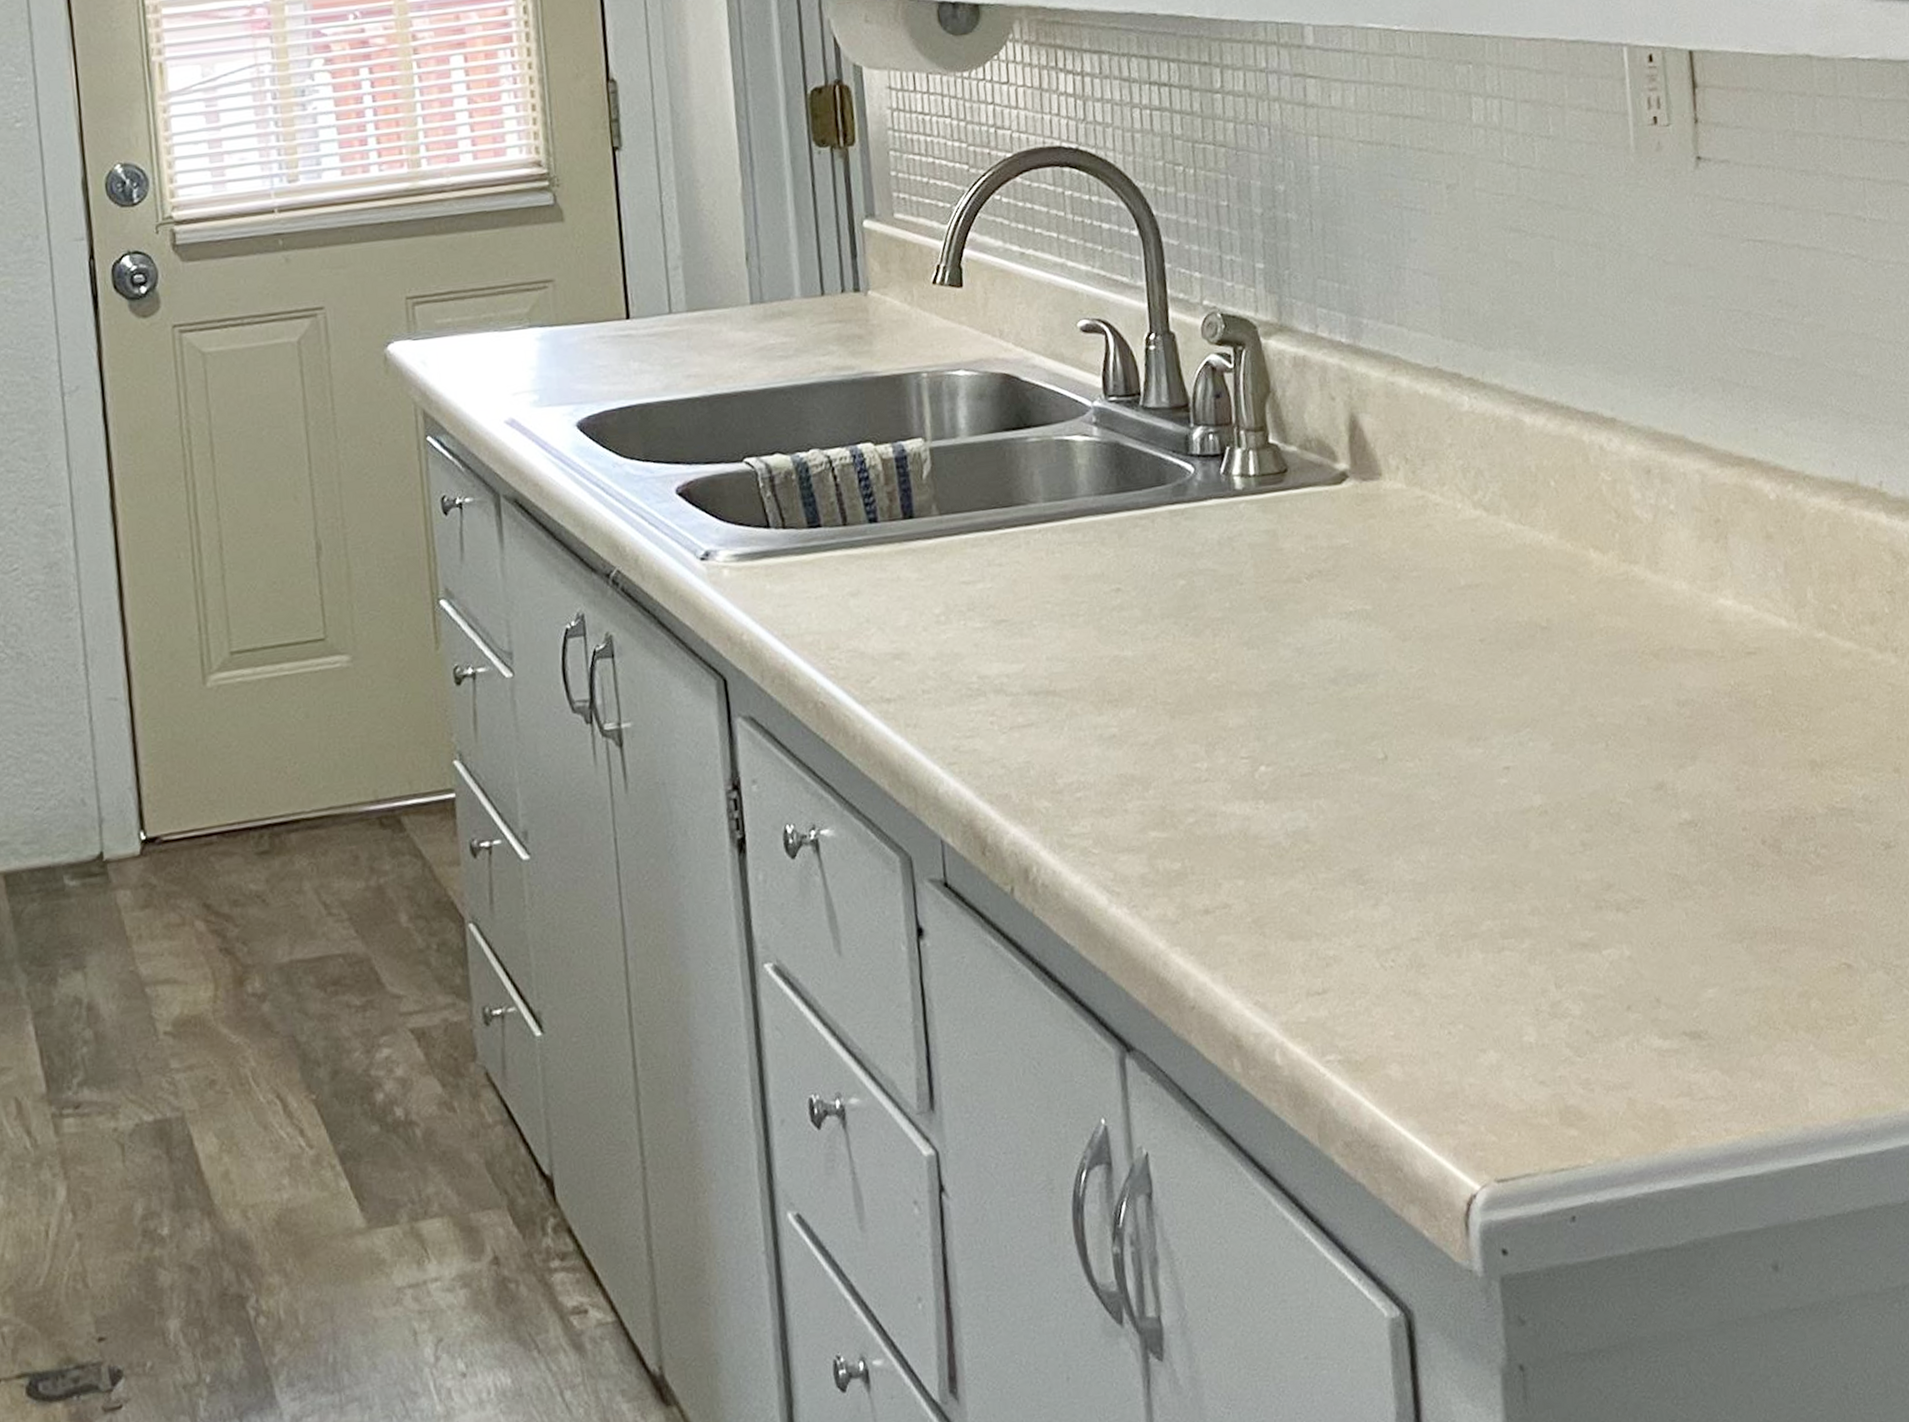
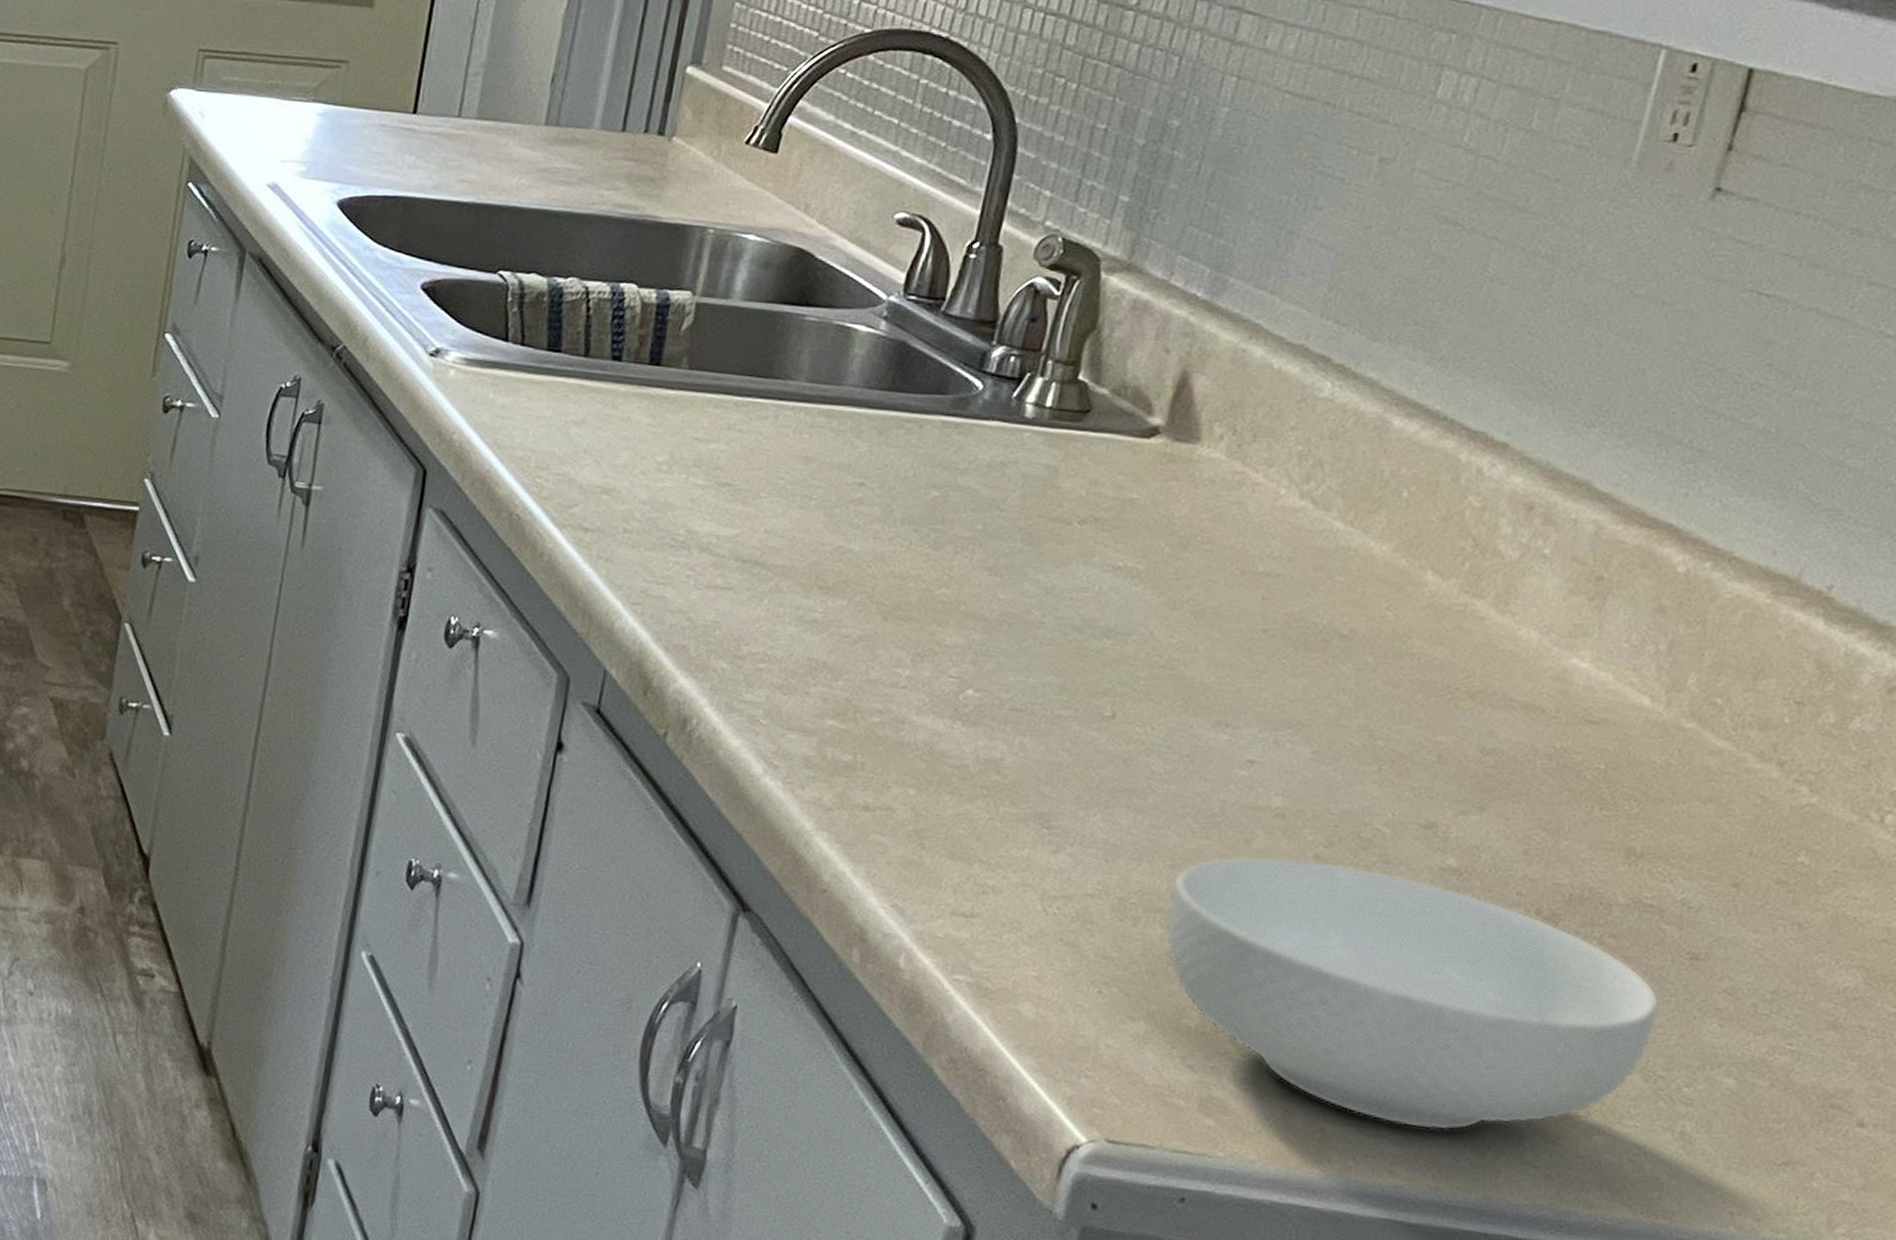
cereal bowl: none [1477,840,1880,1083] -> present [1165,856,1660,1131]

